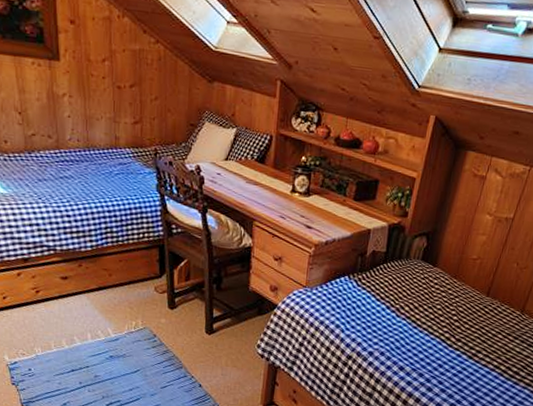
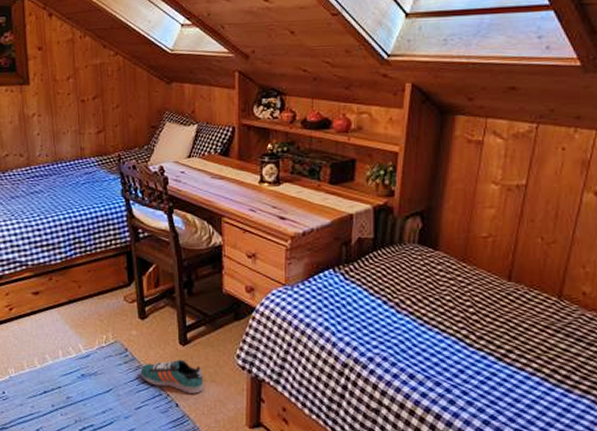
sneaker: none [167,346,226,377] -> present [140,359,203,394]

